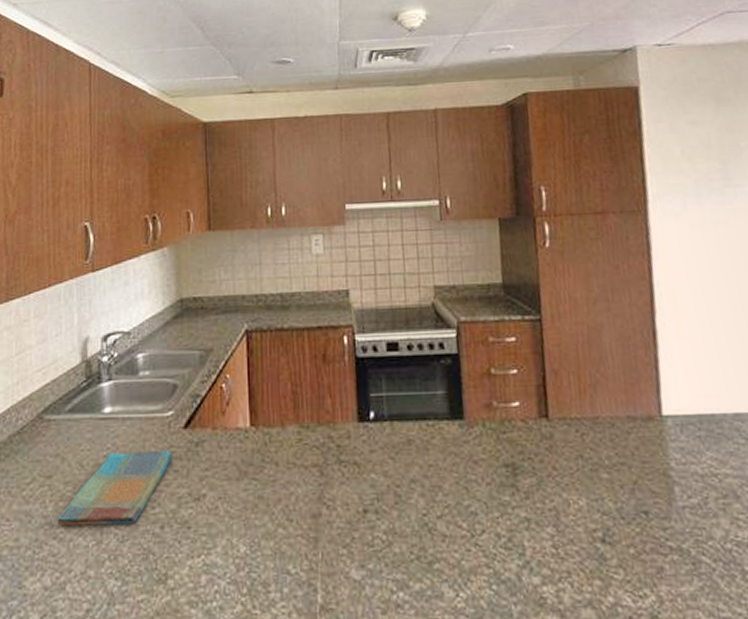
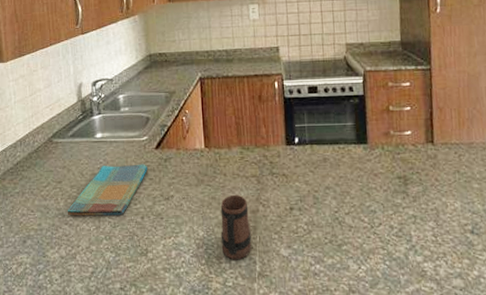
mug: none [269,491,312,588] -> present [220,194,252,260]

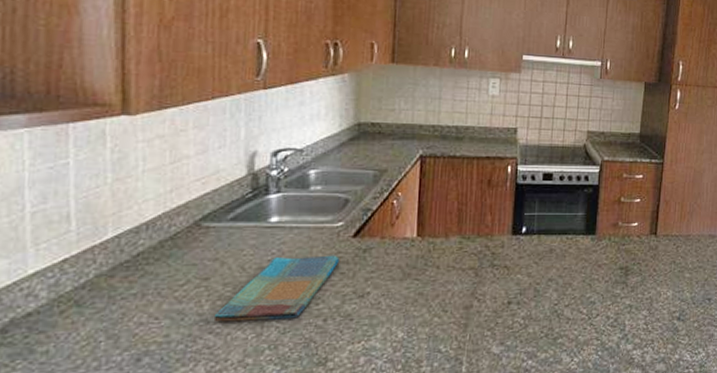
mug: present [220,194,252,260] -> none [424,289,461,363]

